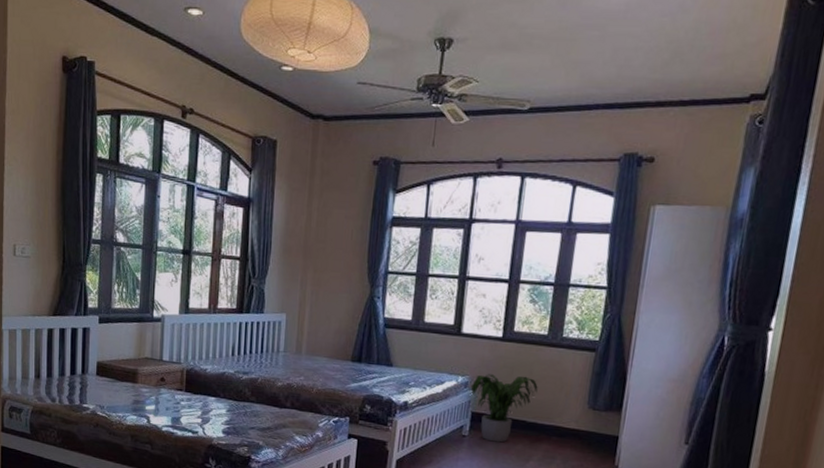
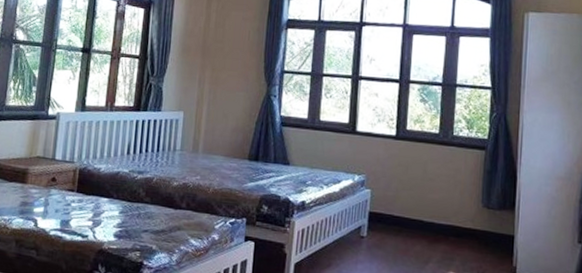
potted plant: present [469,374,538,443] -> none [365,172,433,244]

